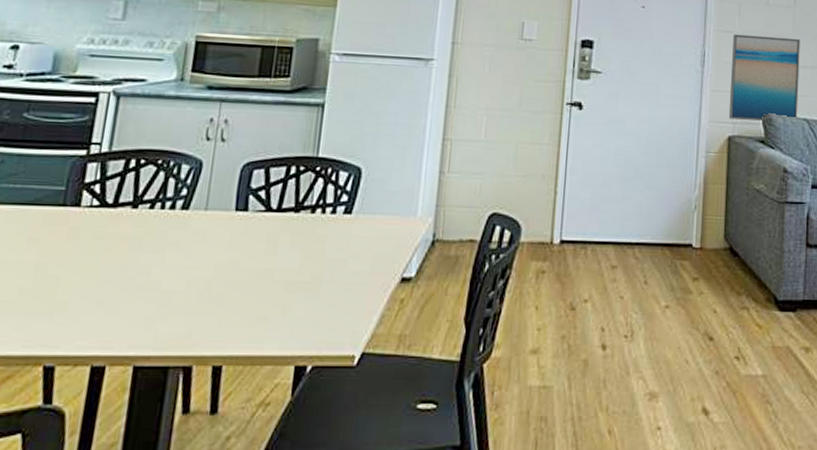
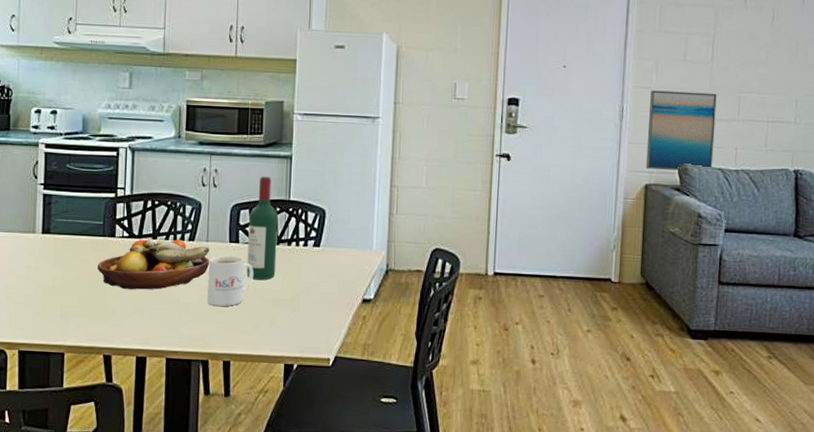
fruit bowl: none [49,208,208,275] -> present [97,239,210,290]
mug: none [198,227,264,293] -> present [207,255,254,306]
wine bottle: none [254,128,302,258] -> present [246,177,278,280]

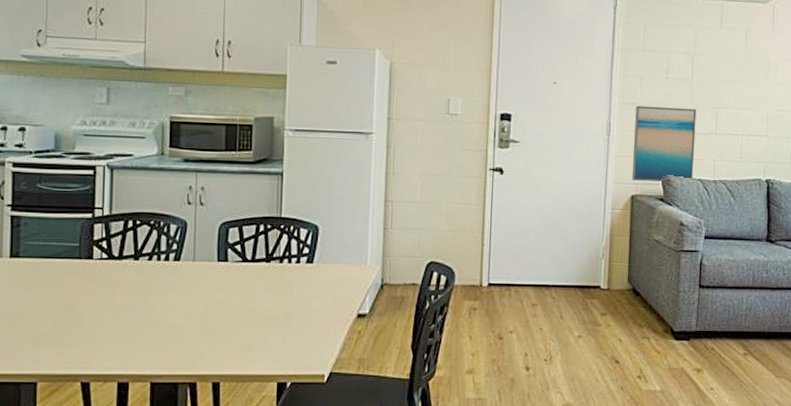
fruit bowl: present [97,239,210,290] -> none [73,260,196,313]
mug: present [207,255,254,306] -> none [195,274,244,327]
wine bottle: present [246,177,278,280] -> none [236,194,269,299]

